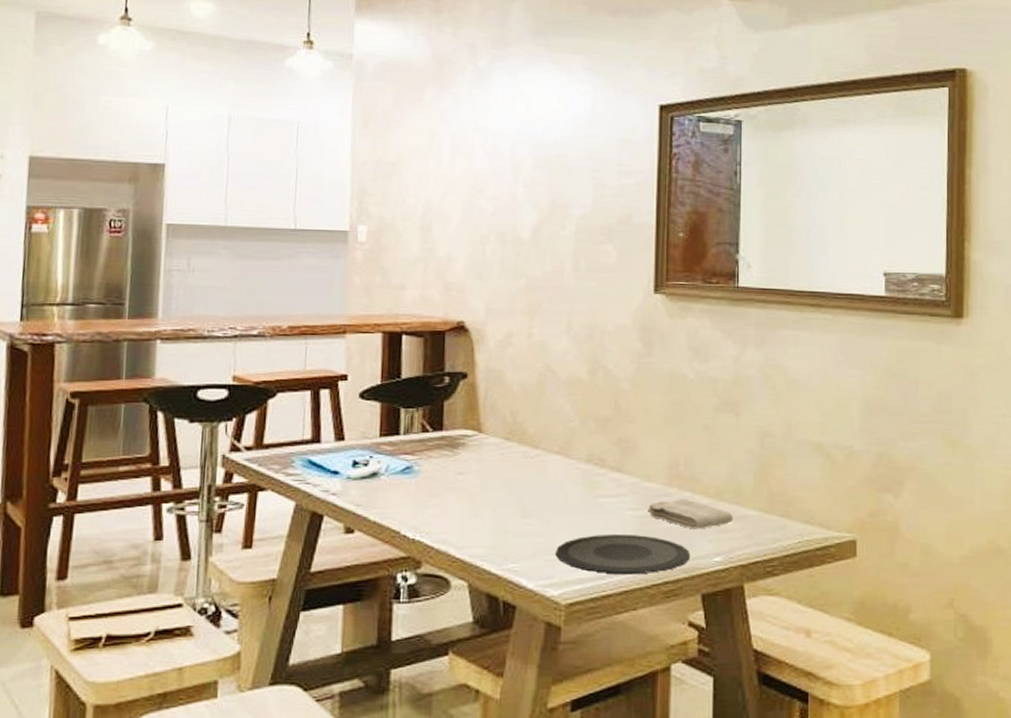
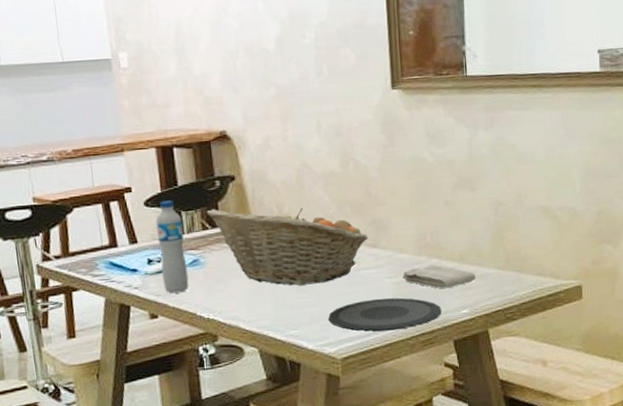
water bottle: none [367,394,400,505] -> present [155,200,189,294]
fruit basket: none [429,409,612,509] -> present [206,207,368,286]

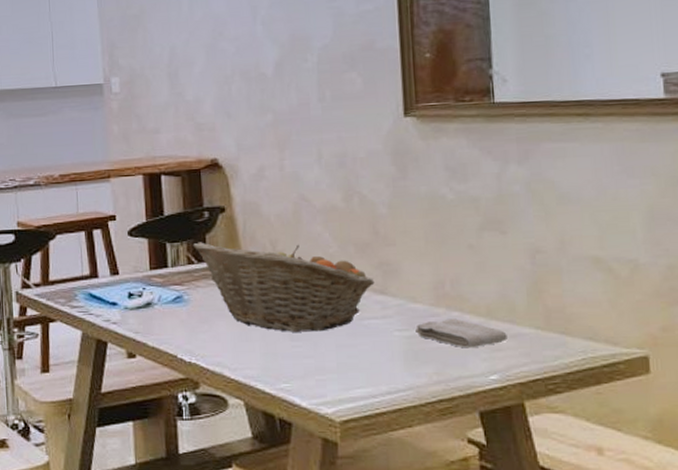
water bottle: present [155,200,189,294] -> none [139,230,171,332]
plate: present [328,297,442,331] -> none [326,355,465,393]

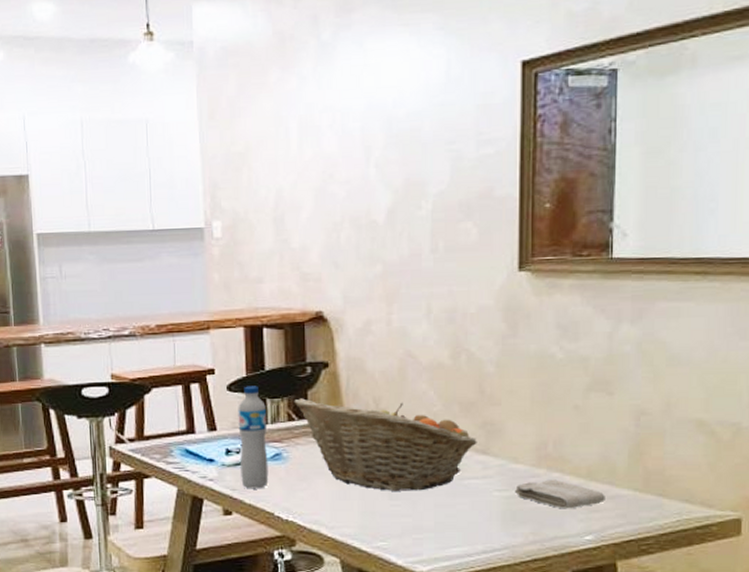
water bottle: none [139,230,171,332] -> present [238,386,269,489]

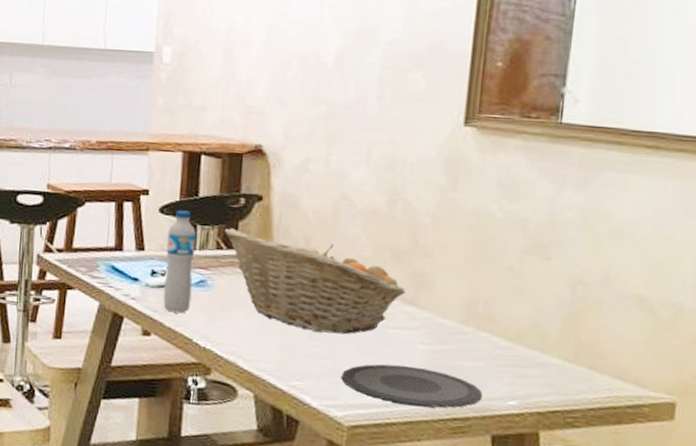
plate: none [423,515,560,552] -> present [341,364,483,408]
washcloth: present [515,479,605,509] -> none [440,338,534,372]

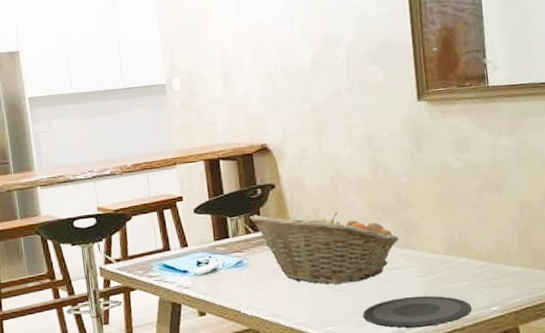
water bottle: present [163,210,196,314] -> none [204,207,234,293]

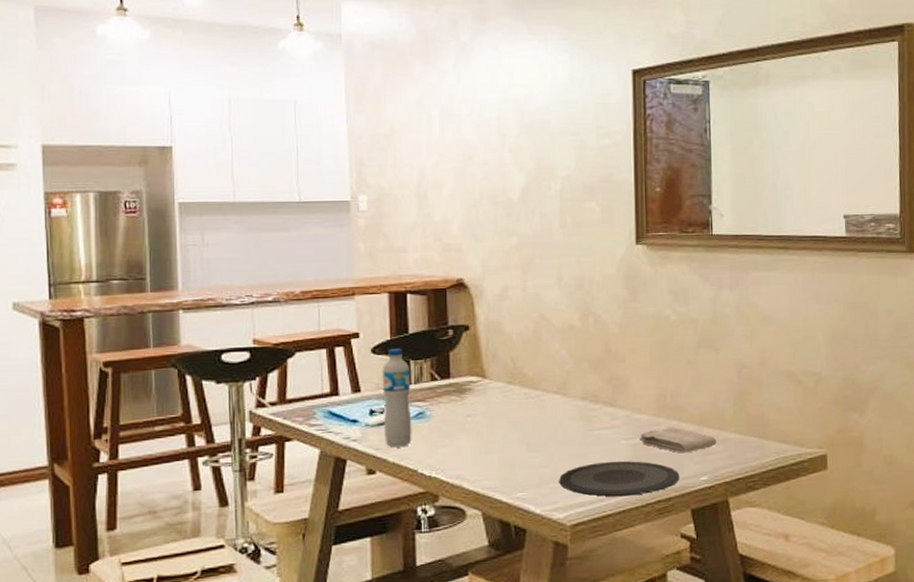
water bottle: none [204,207,234,293] -> present [382,348,412,448]
fruit basket: present [249,211,399,285] -> none [436,359,605,444]
washcloth: none [433,263,504,287] -> present [640,427,716,454]

